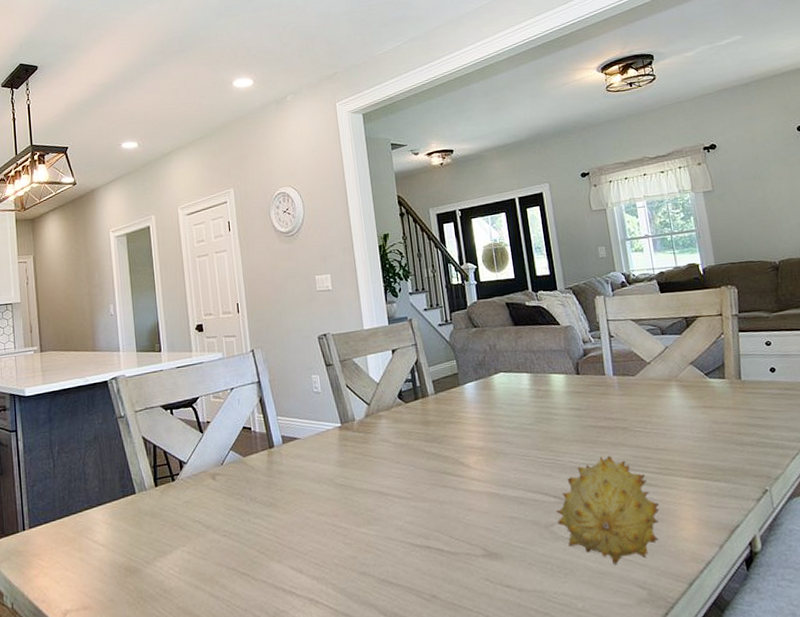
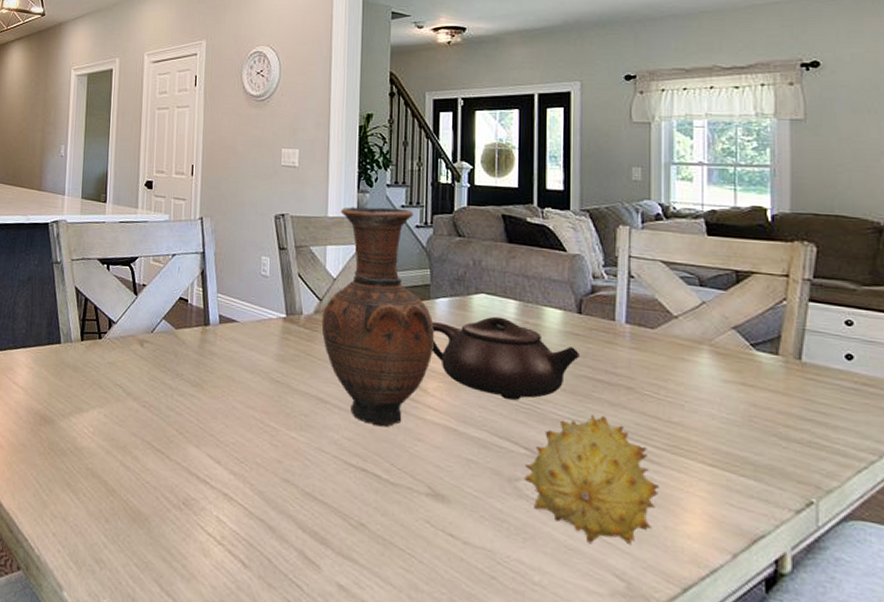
vase: none [372,311,469,506] -> present [321,207,434,427]
teapot: none [464,389,584,459] -> present [431,316,581,401]

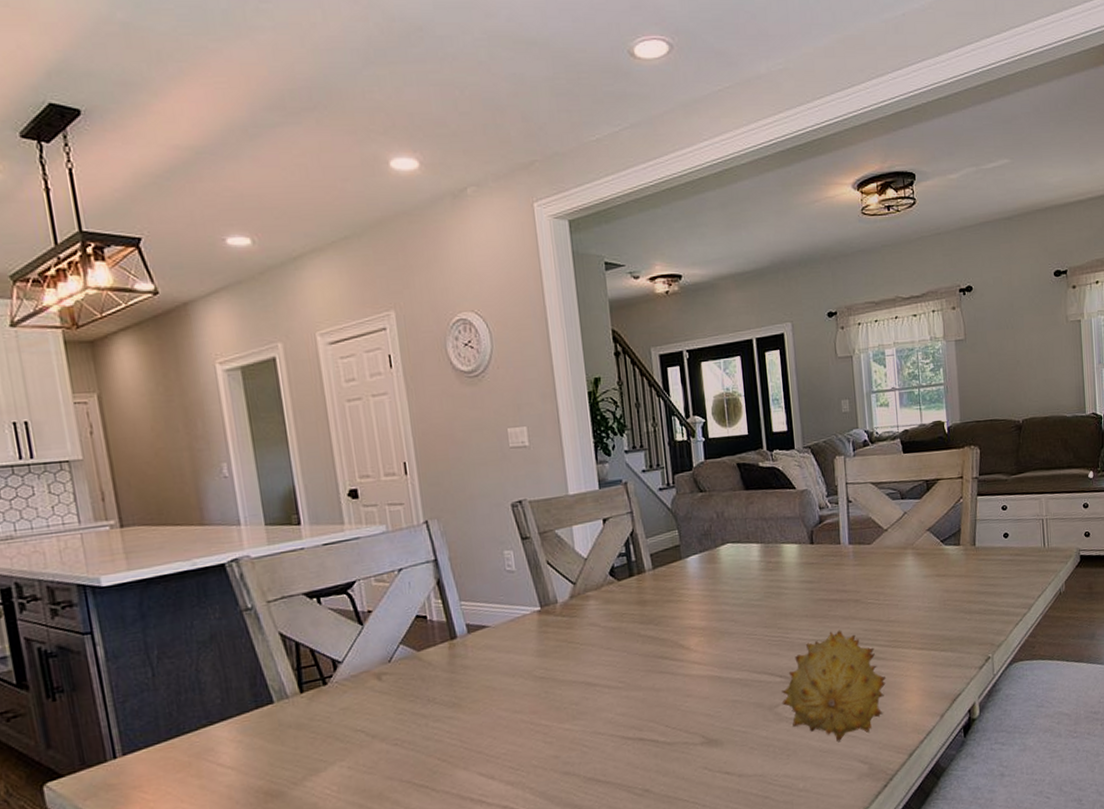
vase: present [321,207,434,427] -> none [578,473,691,695]
teapot: present [431,316,581,401] -> none [685,562,817,637]

